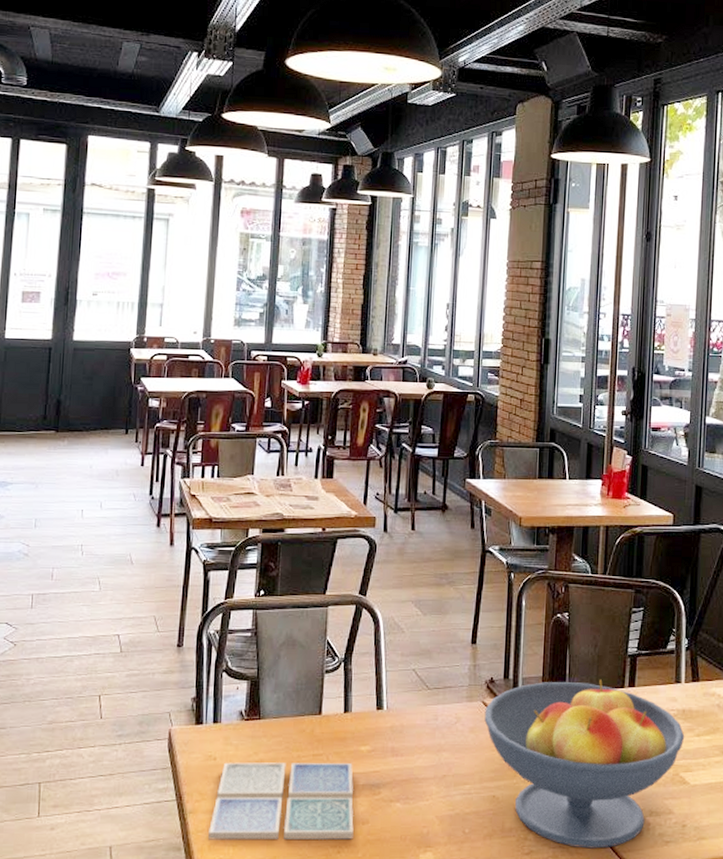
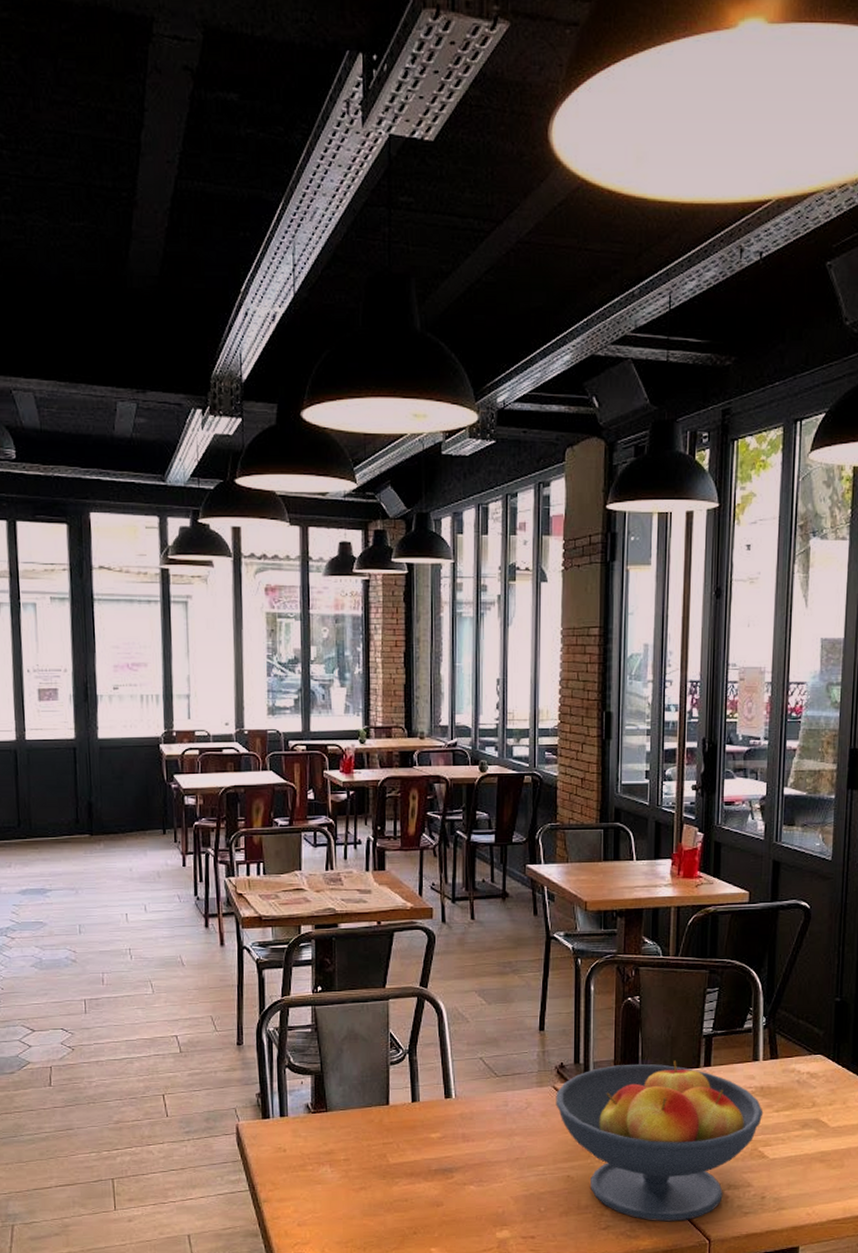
drink coaster: present [208,762,354,840] -> none [284,1149,429,1226]

